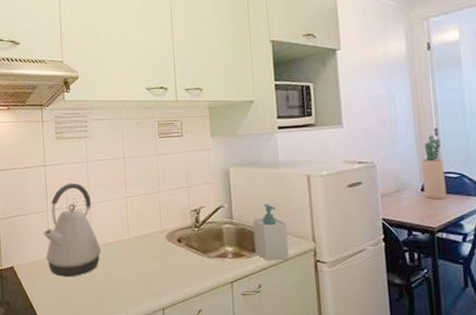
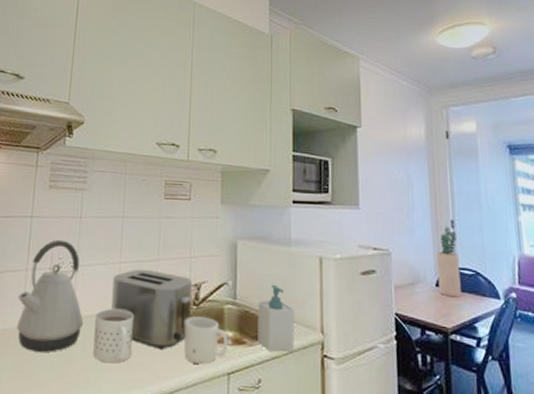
mug: none [111,235,145,281] -> present [93,308,135,364]
toaster: none [122,200,193,267] -> present [111,269,192,349]
mug: none [188,237,229,277] -> present [184,316,228,365]

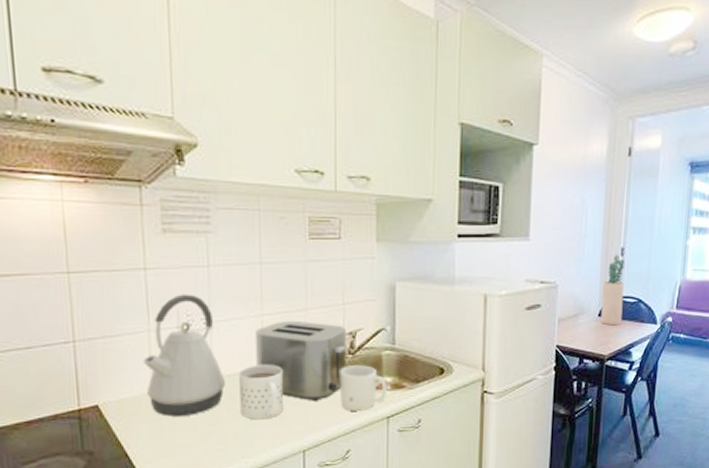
soap bottle: present [258,284,295,353] -> none [418,326,456,393]

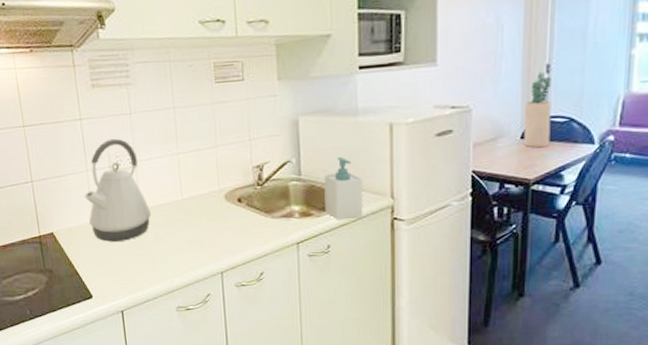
mug: present [239,364,284,420] -> none [162,196,201,245]
toaster: present [256,320,346,401] -> none [173,157,256,228]
mug: present [340,365,387,412] -> none [250,195,295,238]
soap bottle: none [418,326,456,393] -> present [324,156,363,220]

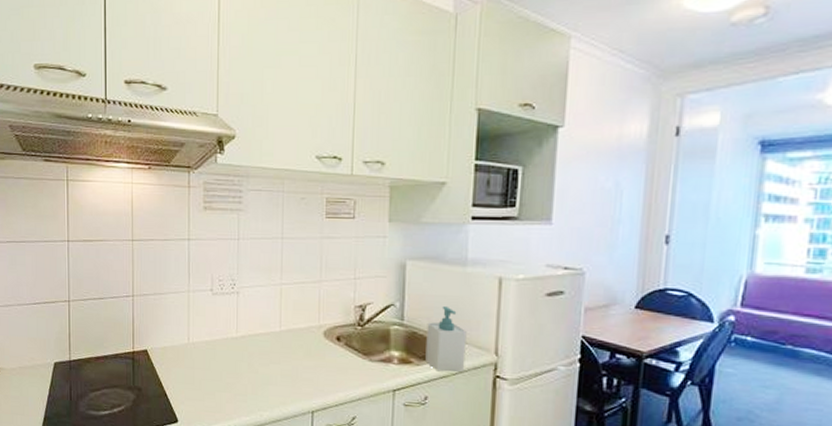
kettle: present [83,138,151,242] -> none [182,262,247,367]
vase: present [523,71,552,148] -> none [638,242,670,321]

